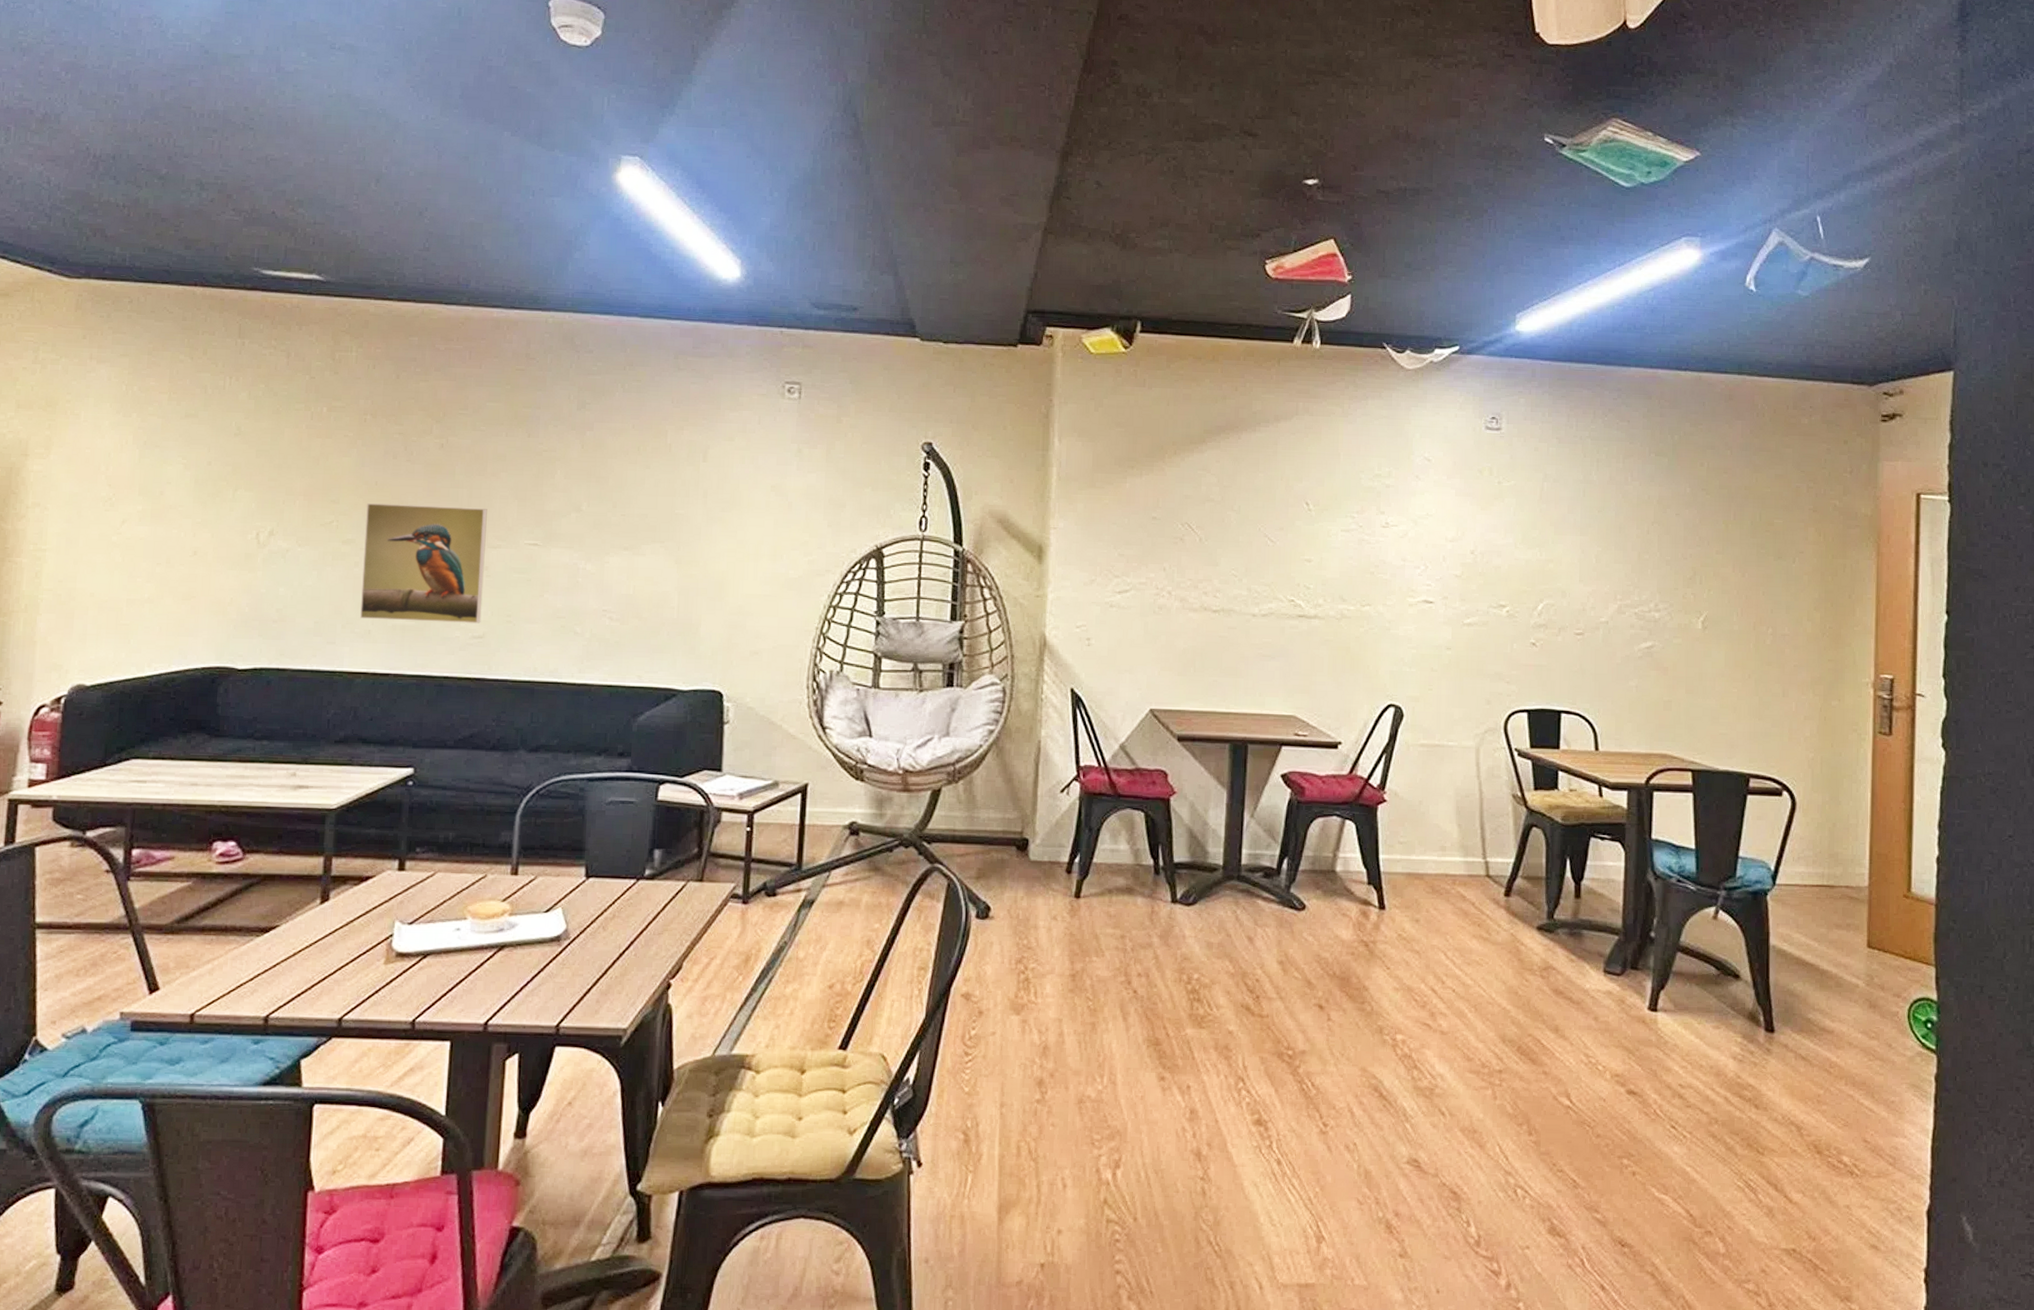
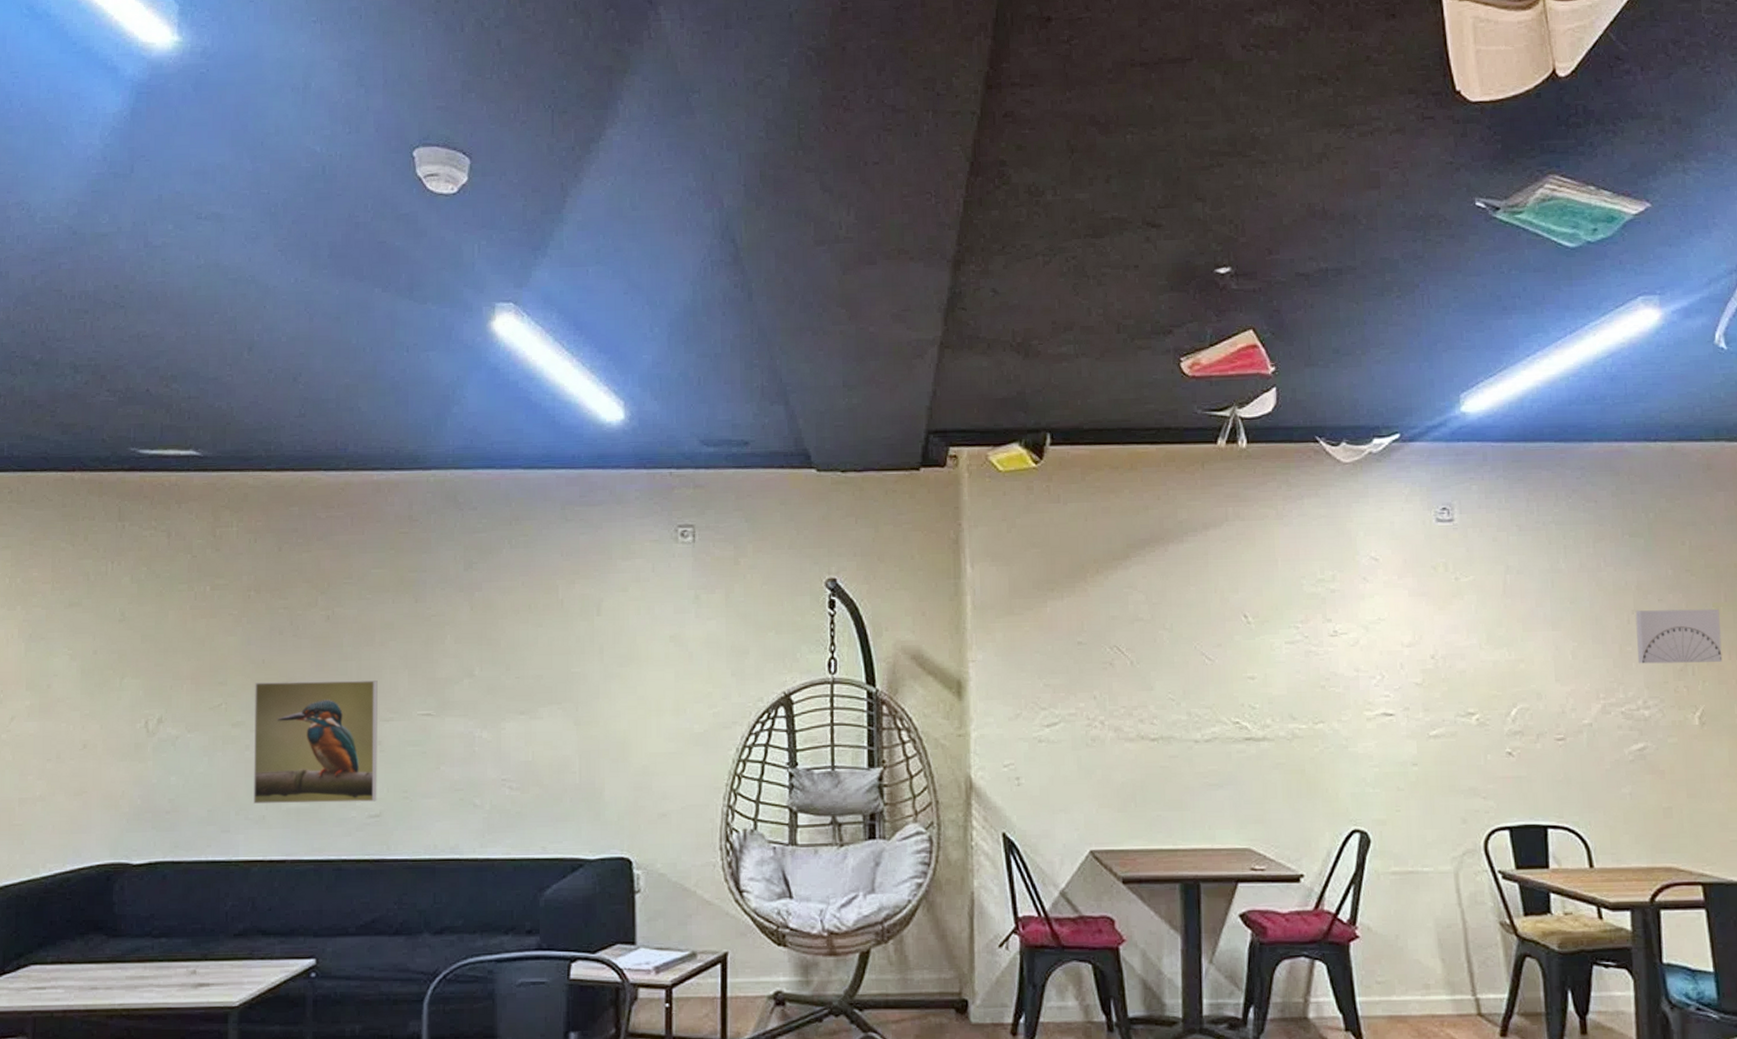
wall art: none [1654,523,1728,574] -> present [1635,608,1723,664]

